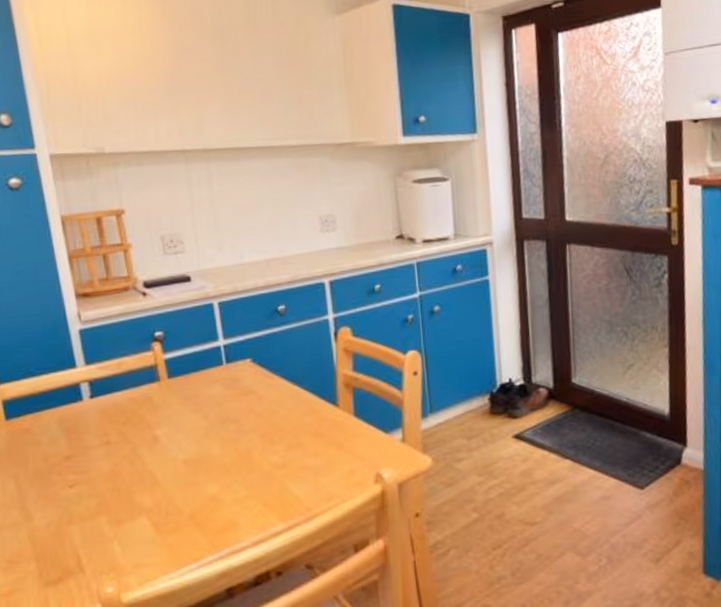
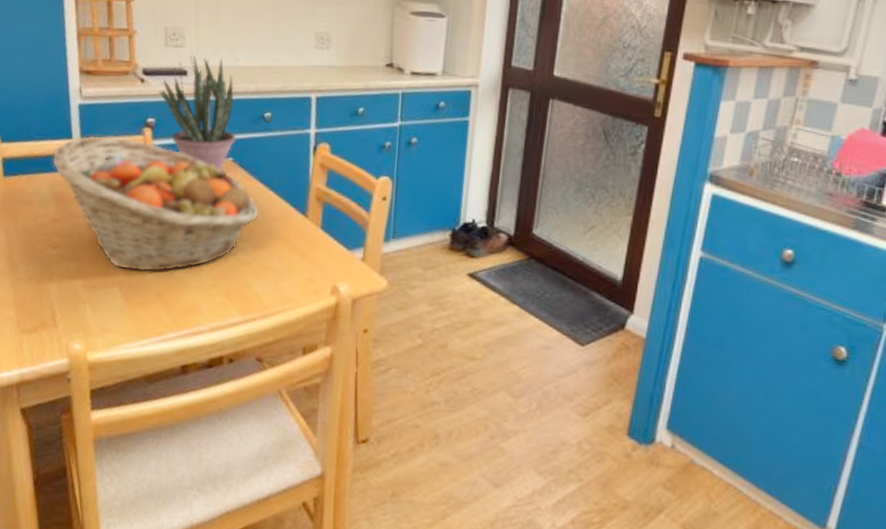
fruit basket: none [58,356,287,497] -> present [52,135,259,272]
potted plant: none [163,257,251,374] -> present [159,55,236,171]

